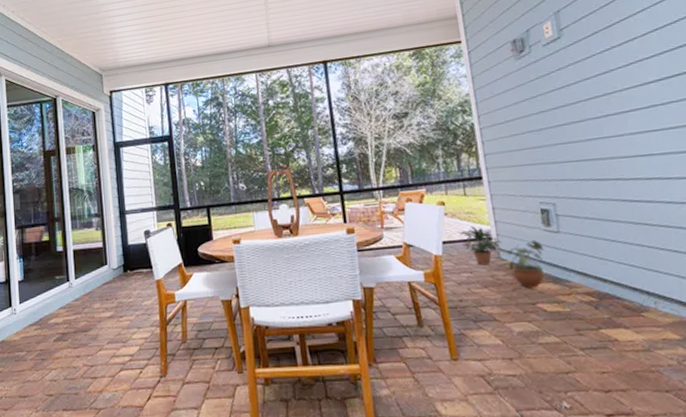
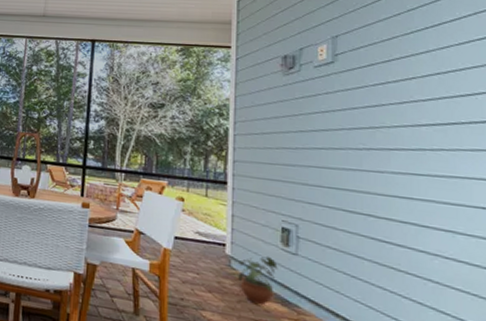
potted plant: present [463,226,502,266] -> none [195,228,236,271]

